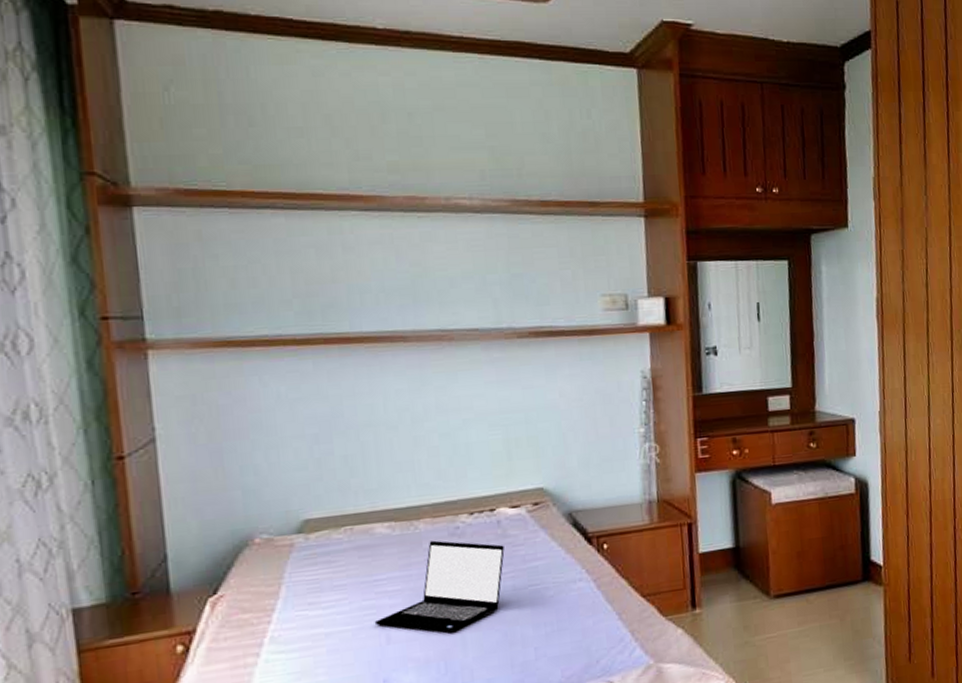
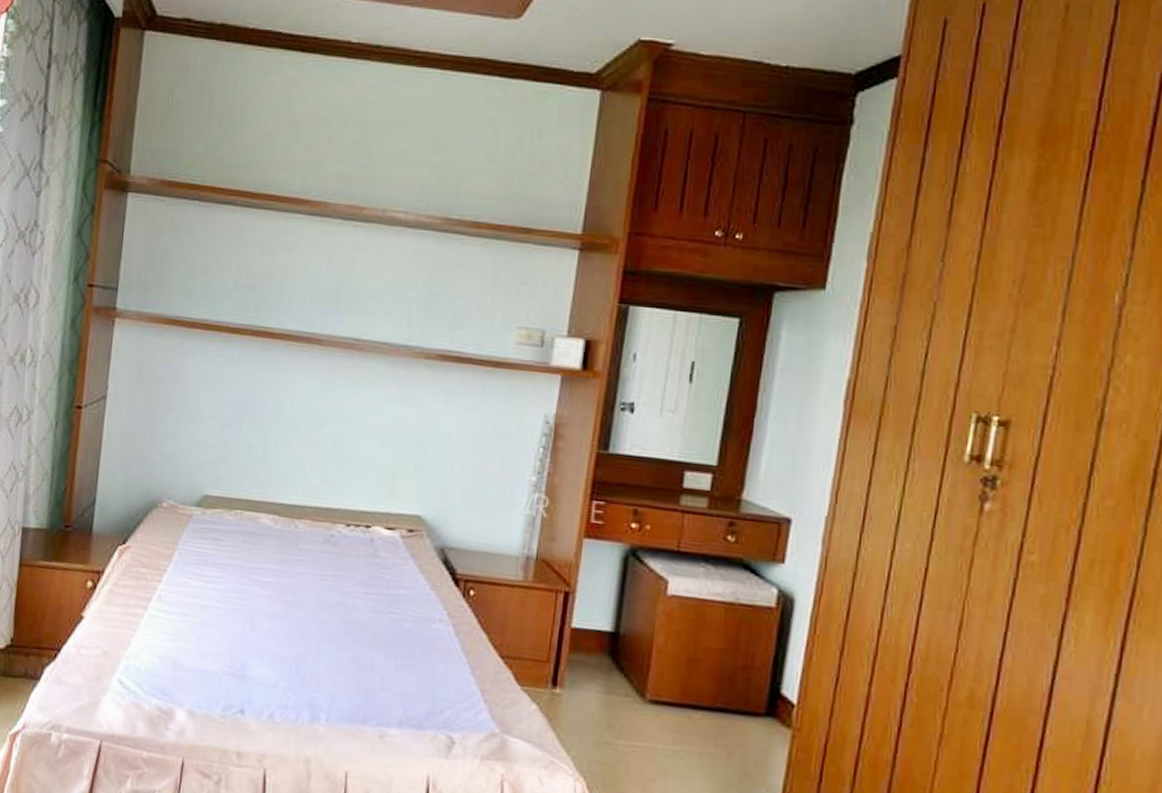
laptop computer: present [374,540,505,633] -> none [243,542,372,639]

